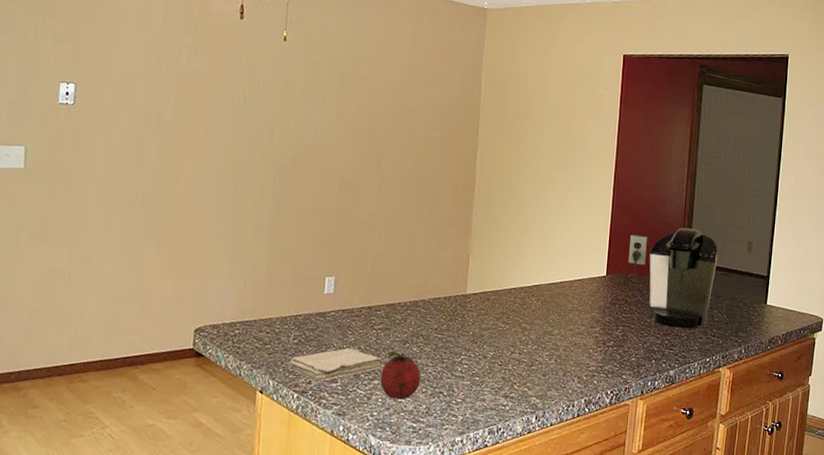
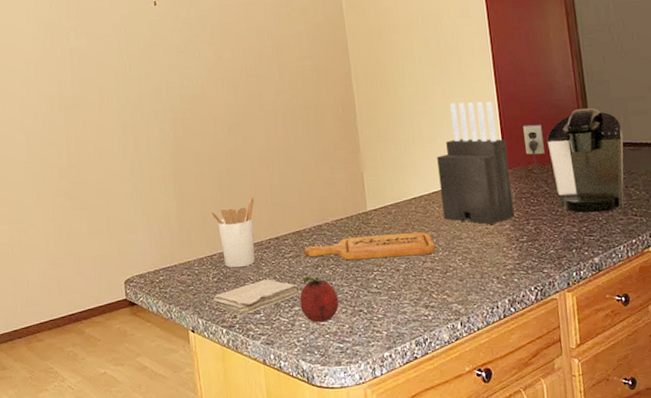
utensil holder: none [303,261,353,333] -> present [210,197,255,268]
cutting board: none [395,318,526,346] -> present [304,232,435,261]
knife block: none [540,201,612,325] -> present [437,101,515,225]

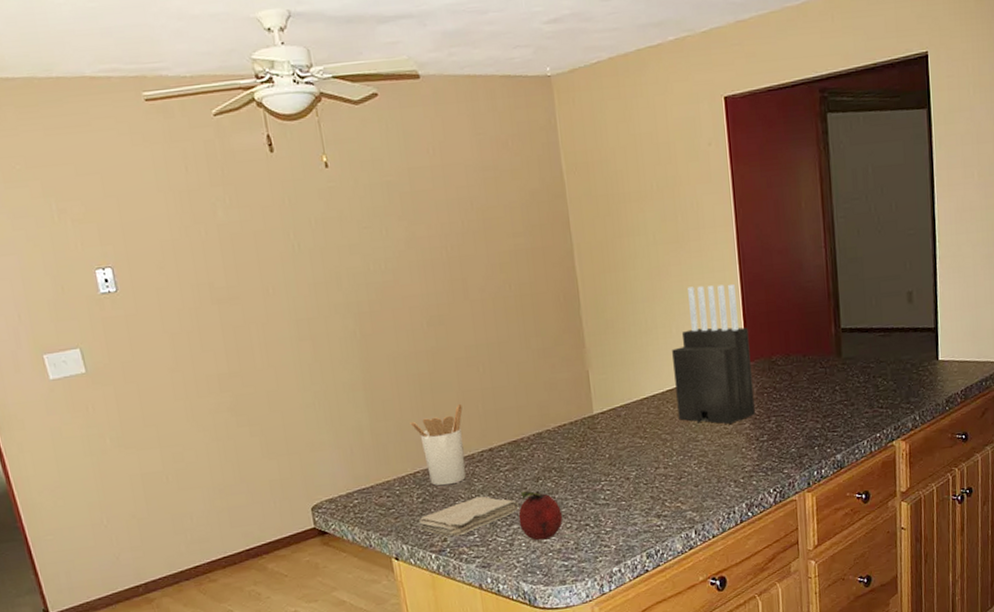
cutting board: present [304,232,435,261] -> none [522,435,669,471]
coffee maker: present [523,108,624,213] -> none [768,290,874,407]

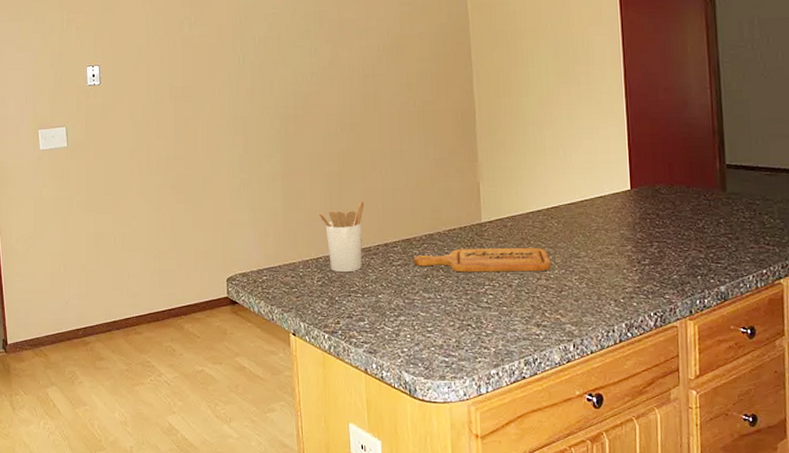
washcloth: present [419,496,520,537] -> none [317,286,408,321]
fruit: present [518,490,563,541] -> none [406,286,447,334]
cutting board: none [522,435,669,471] -> present [414,248,551,273]
knife block: present [672,283,755,424] -> none [558,115,637,244]

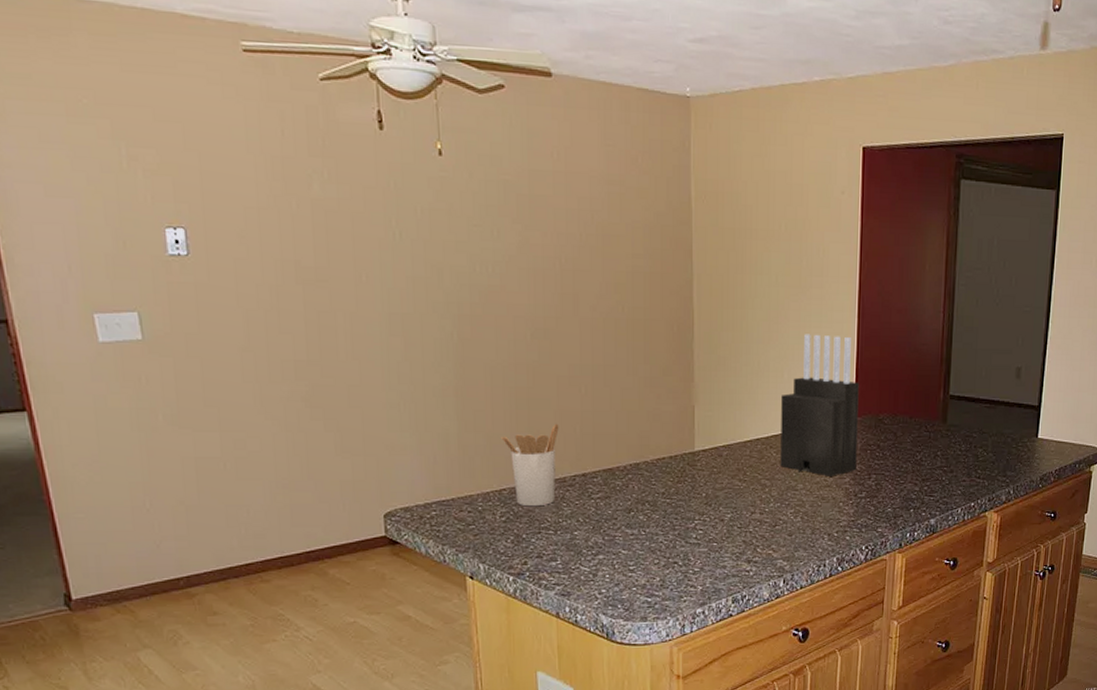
cutting board: present [414,248,551,273] -> none [616,480,766,506]
knife block: none [558,115,637,244] -> present [780,334,859,476]

